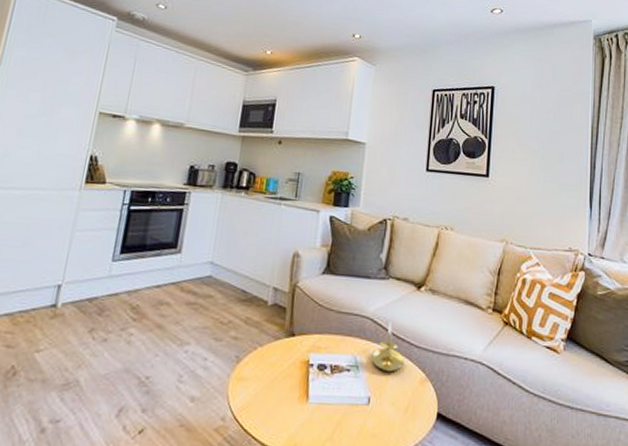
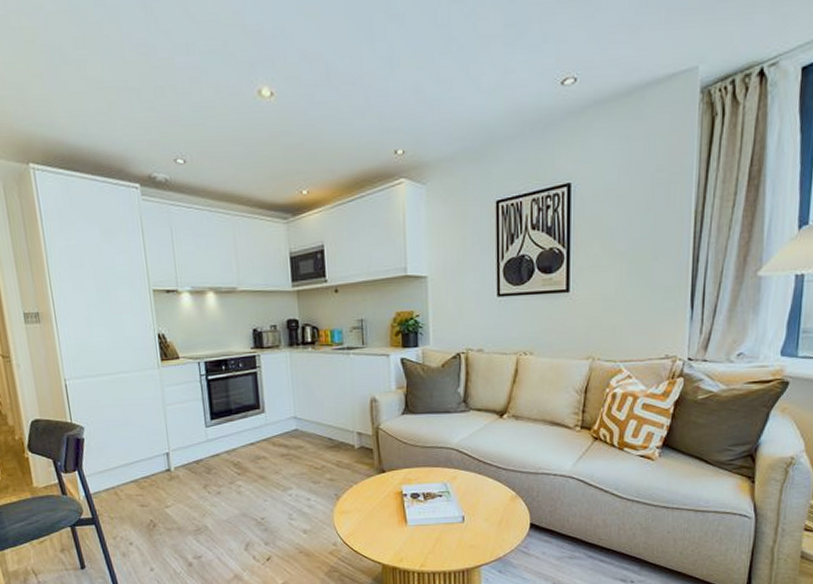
candle holder: present [371,322,404,373] -> none [461,450,493,494]

